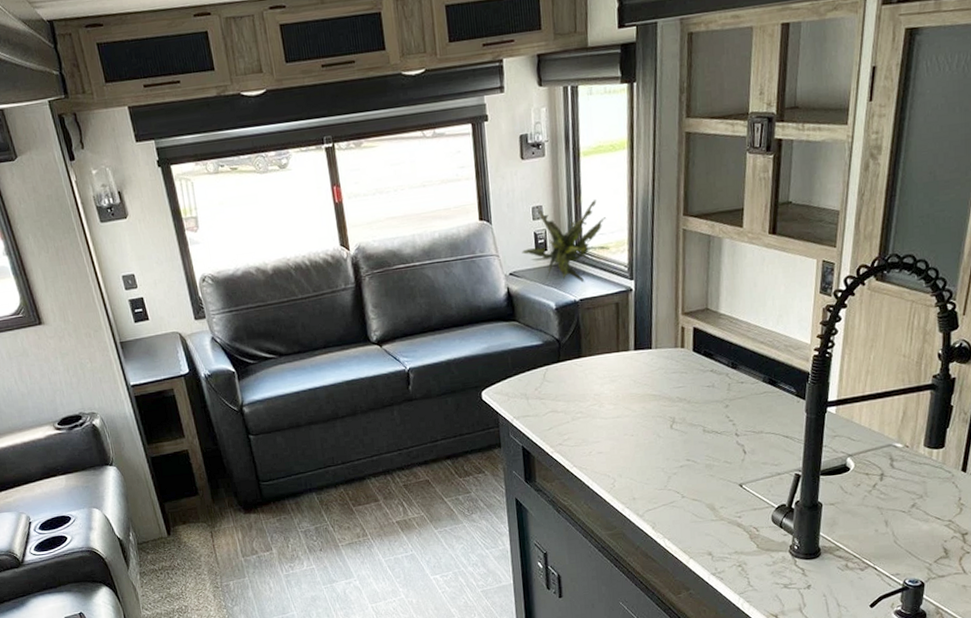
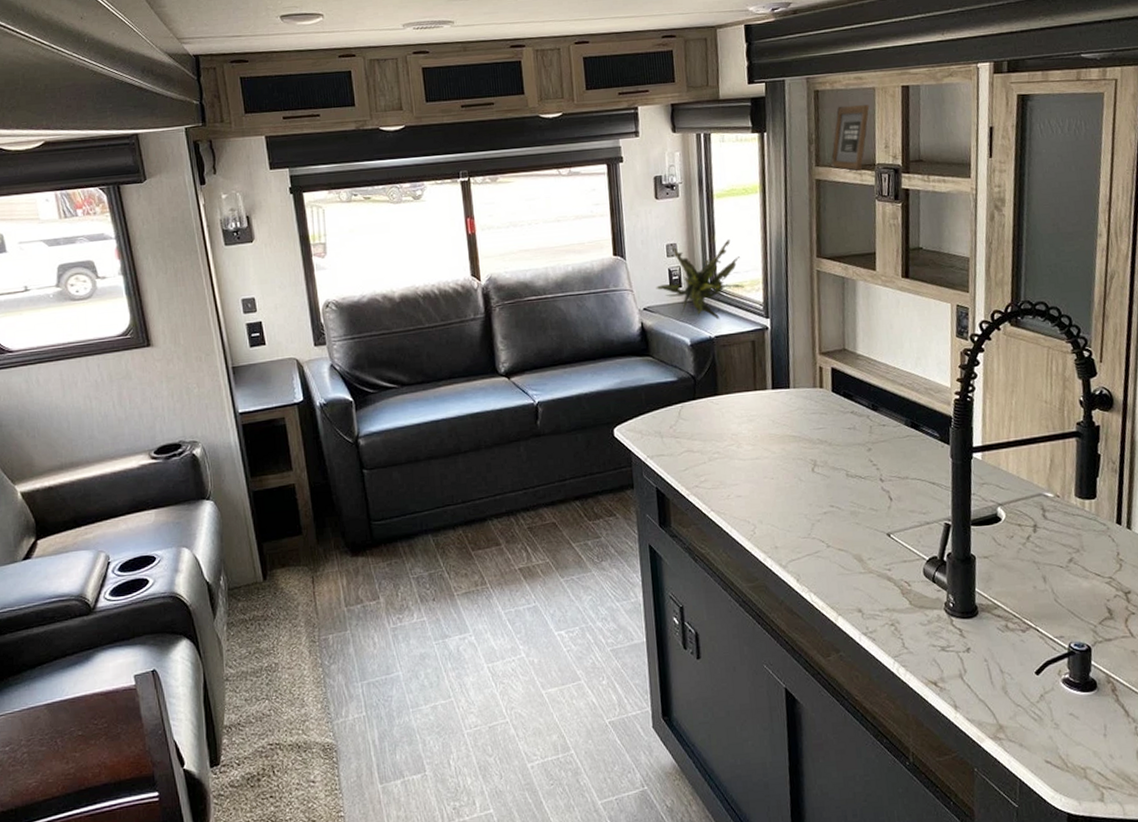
picture frame: none [702,46,746,122] -> present [831,105,870,171]

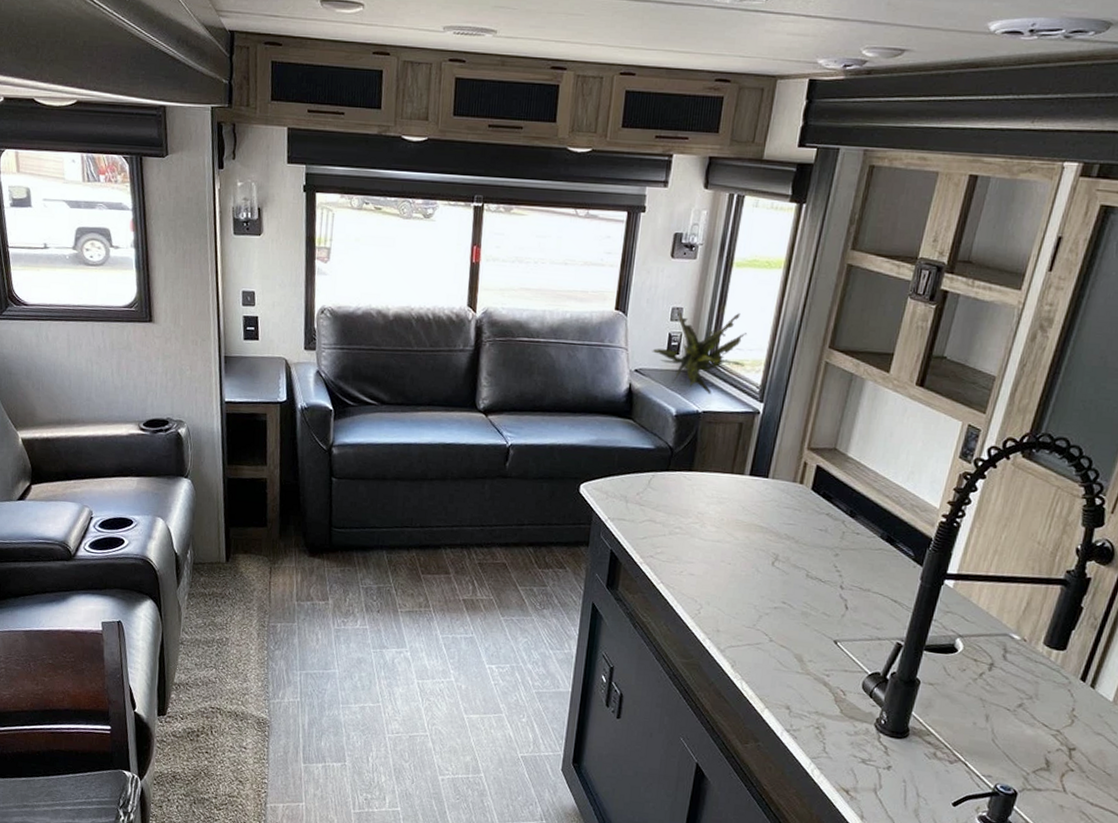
picture frame: present [831,105,870,171] -> none [868,188,928,263]

